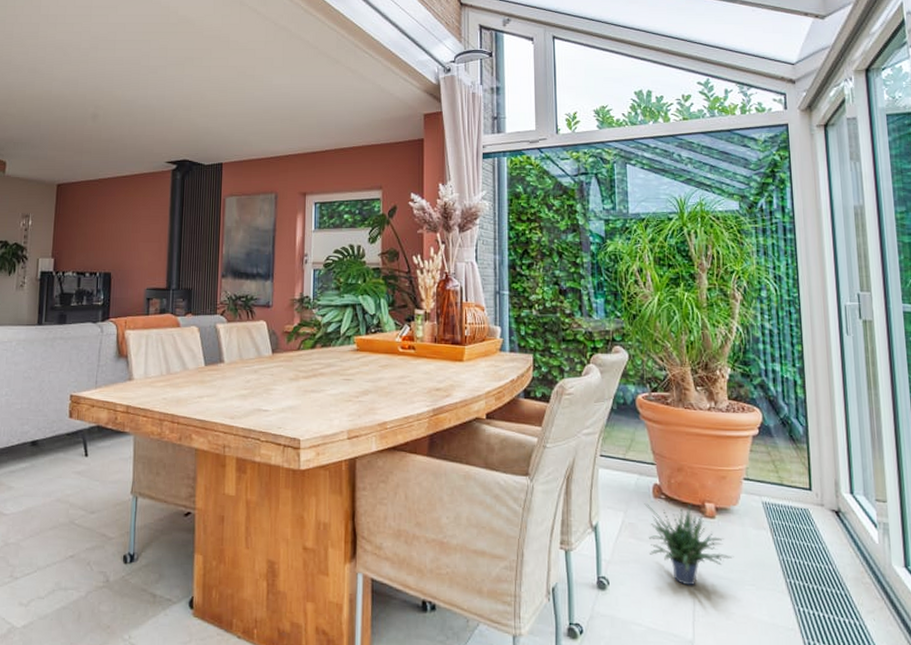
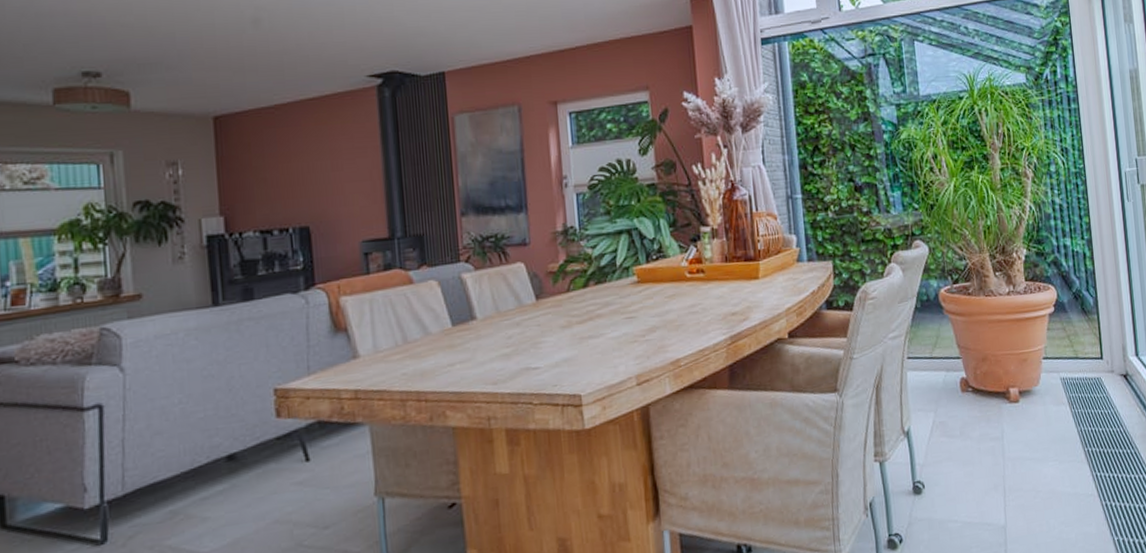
potted plant: present [644,503,734,586] -> none [953,390,1038,474]

